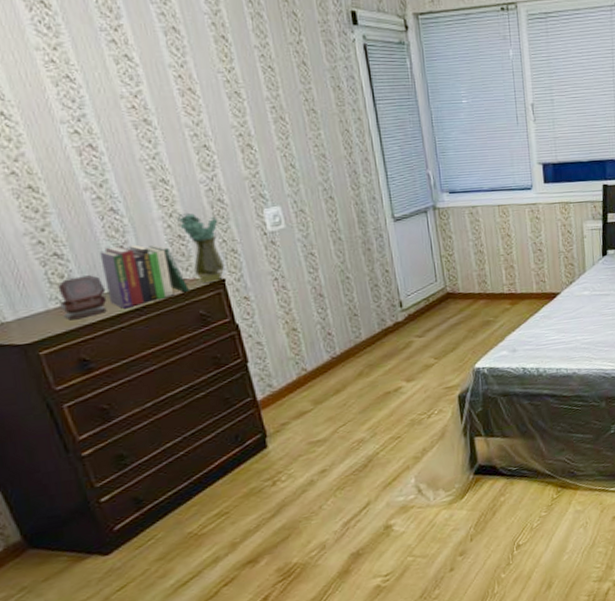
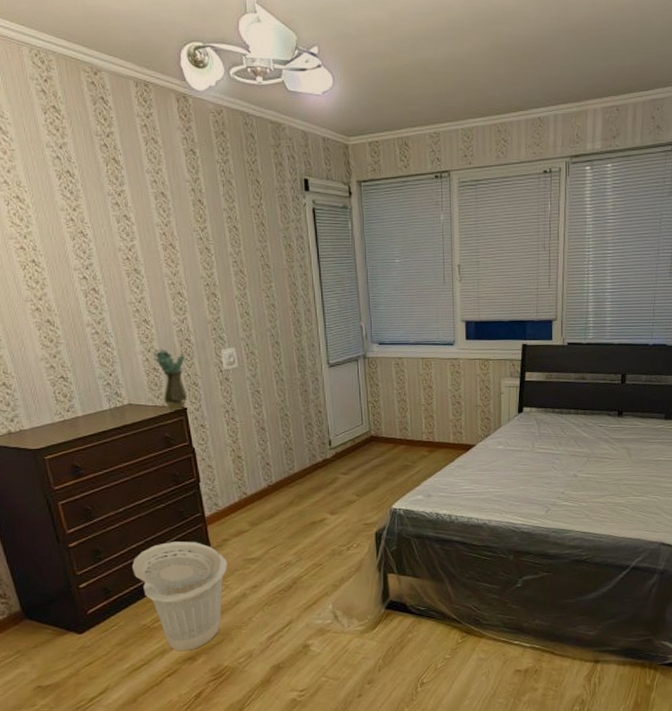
jewelry box: present [58,275,107,321] -> none [62,396,96,433]
books: present [99,244,189,309] -> none [94,373,158,426]
laundry basket: none [168,430,289,556] -> present [131,541,227,651]

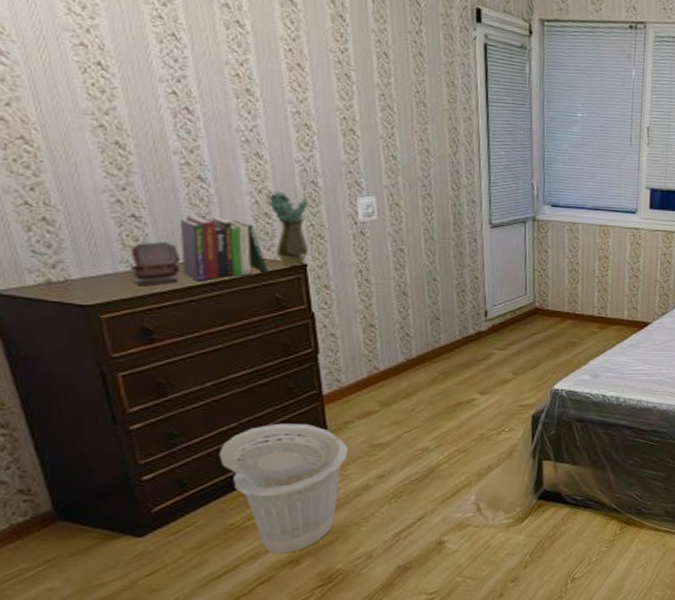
jewelry box: none [62,396,96,433] -> present [130,242,181,287]
books: none [94,373,158,426] -> present [180,215,268,281]

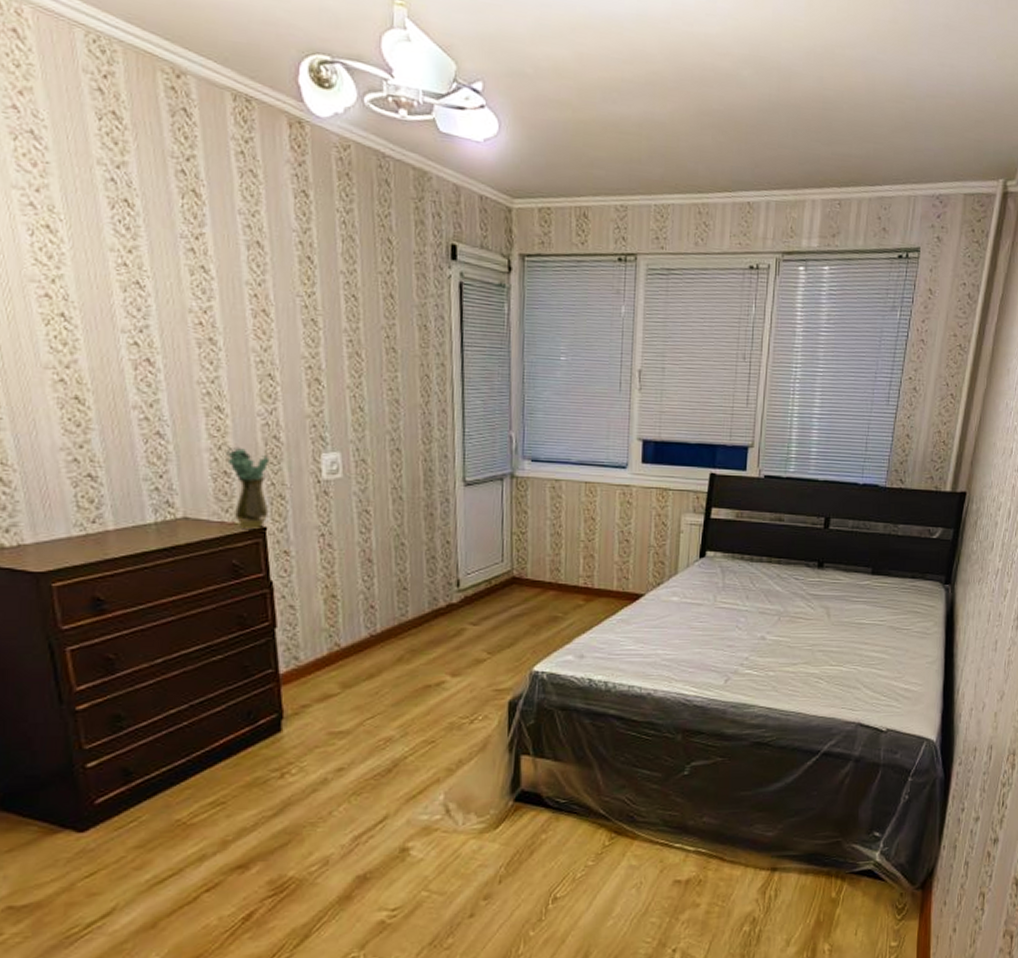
jewelry box: present [130,242,181,287] -> none [84,503,136,552]
books: present [180,215,268,281] -> none [136,474,225,546]
laundry basket: present [218,423,348,554] -> none [166,706,305,857]

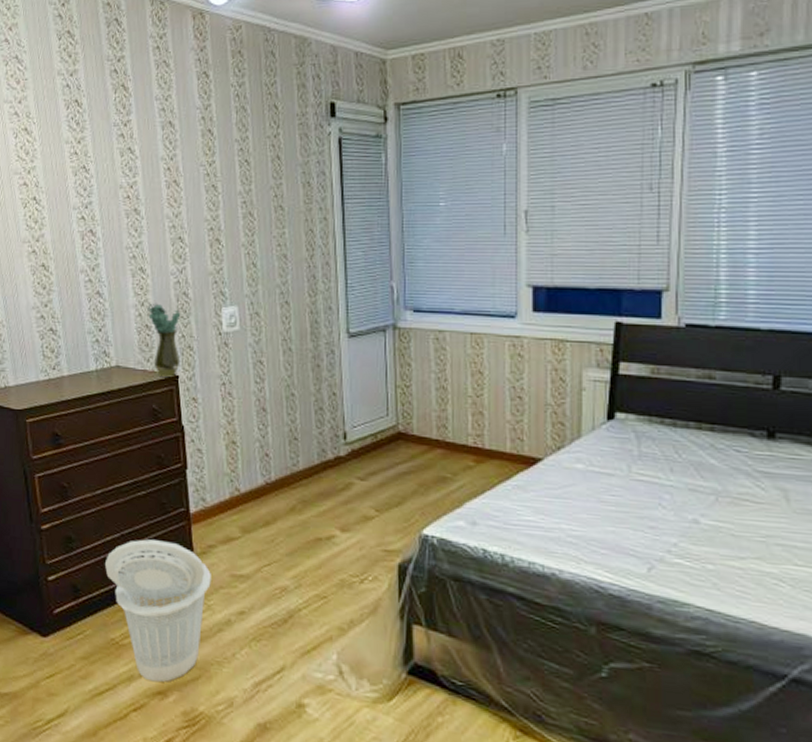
laundry basket: none [166,706,305,857] -> present [104,539,211,682]

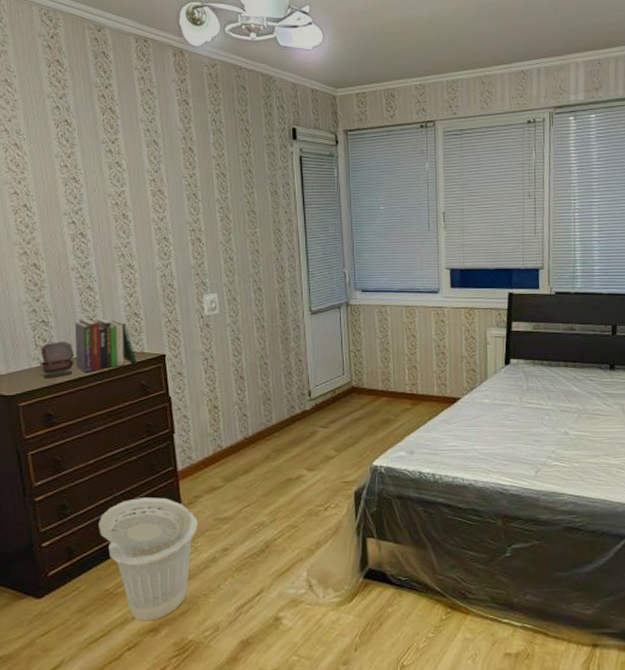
jewelry box: none [47,353,83,394] -> present [40,341,75,379]
books: none [83,328,147,391] -> present [74,318,136,373]
vase: present [147,301,181,378] -> none [136,293,167,357]

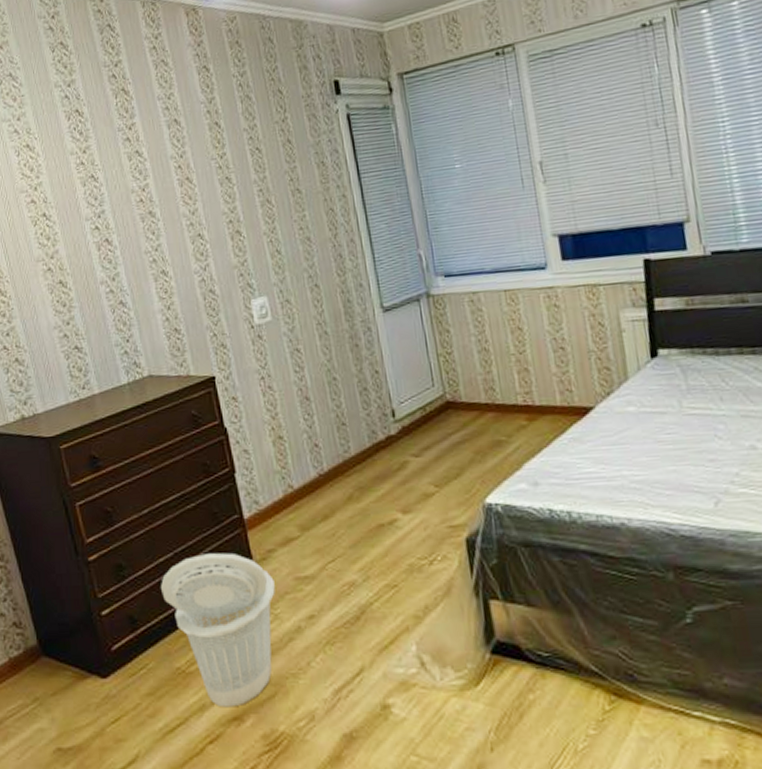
jewelry box: present [40,341,75,379] -> none [77,369,114,415]
books: present [74,318,136,373] -> none [110,338,183,405]

